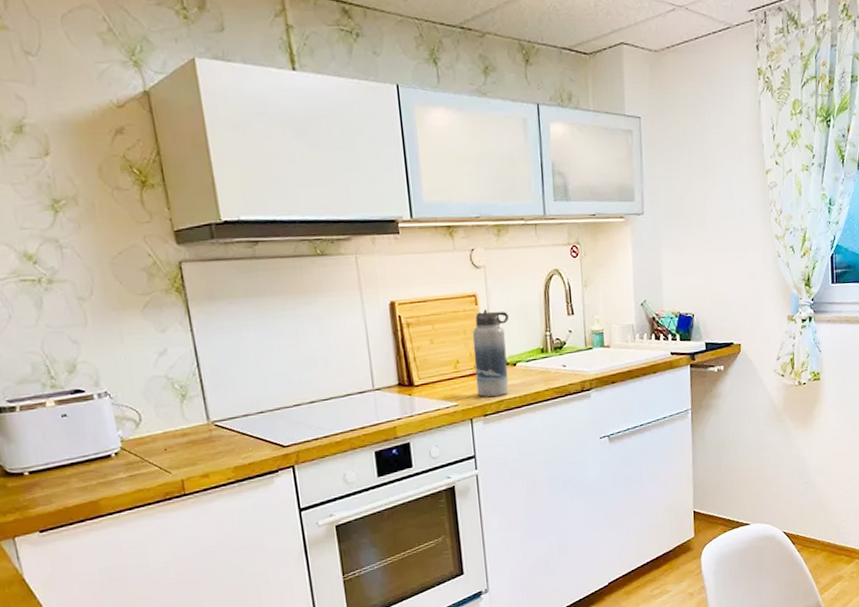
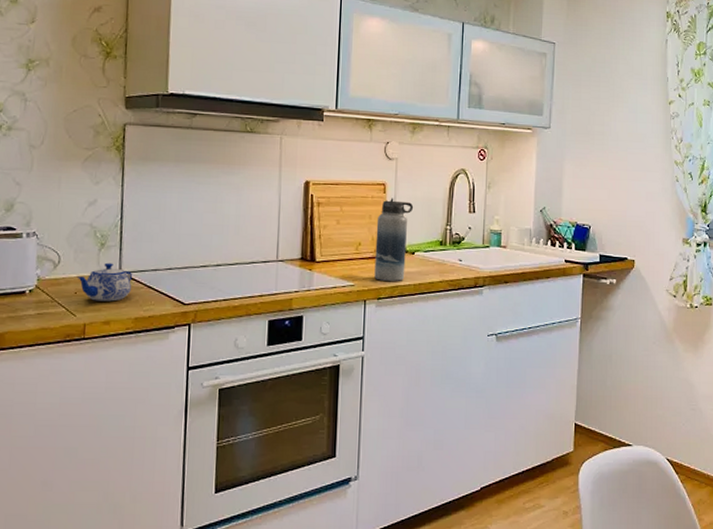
teapot: none [164,413,224,456] -> present [78,262,133,302]

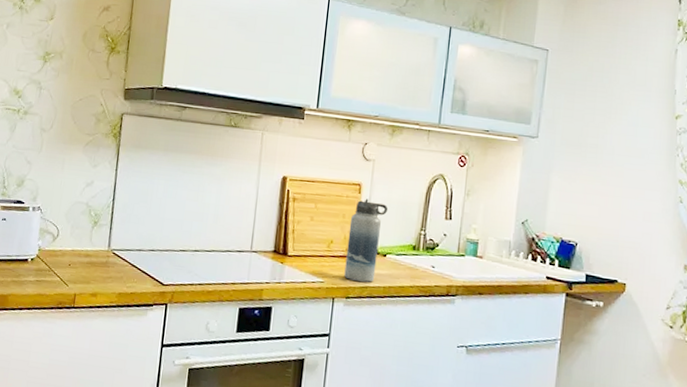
teapot: present [78,262,133,302] -> none [72,239,120,276]

